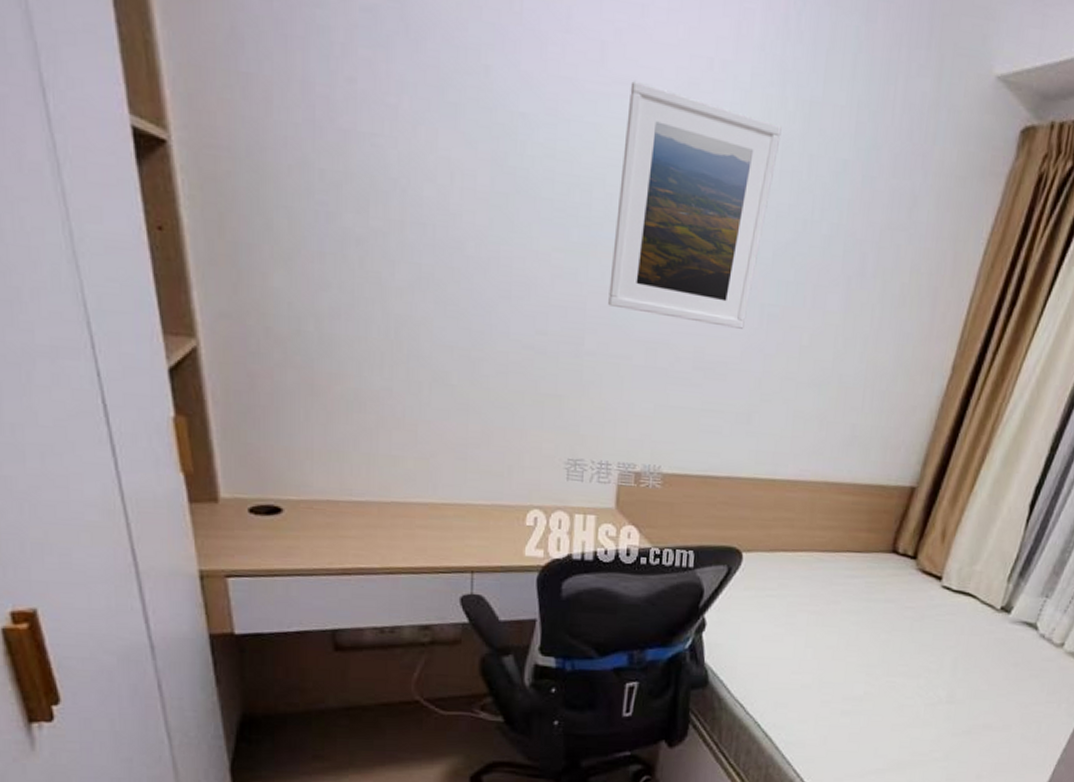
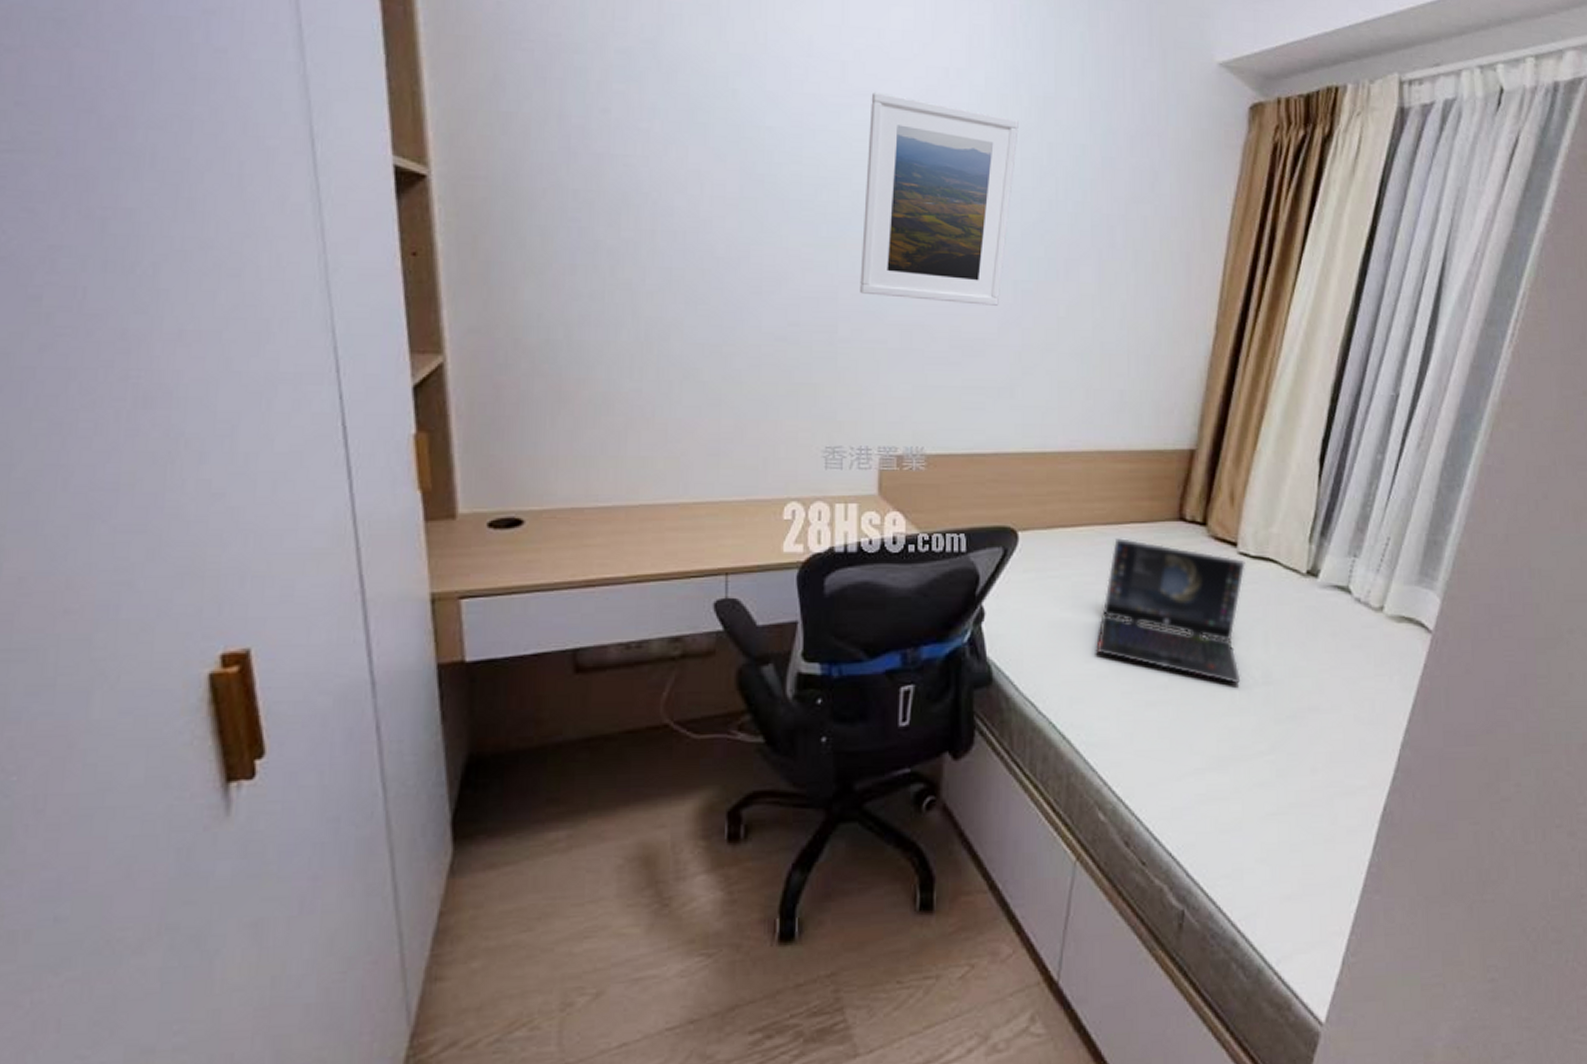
laptop computer: none [803,564,947,701] -> present [1096,537,1245,684]

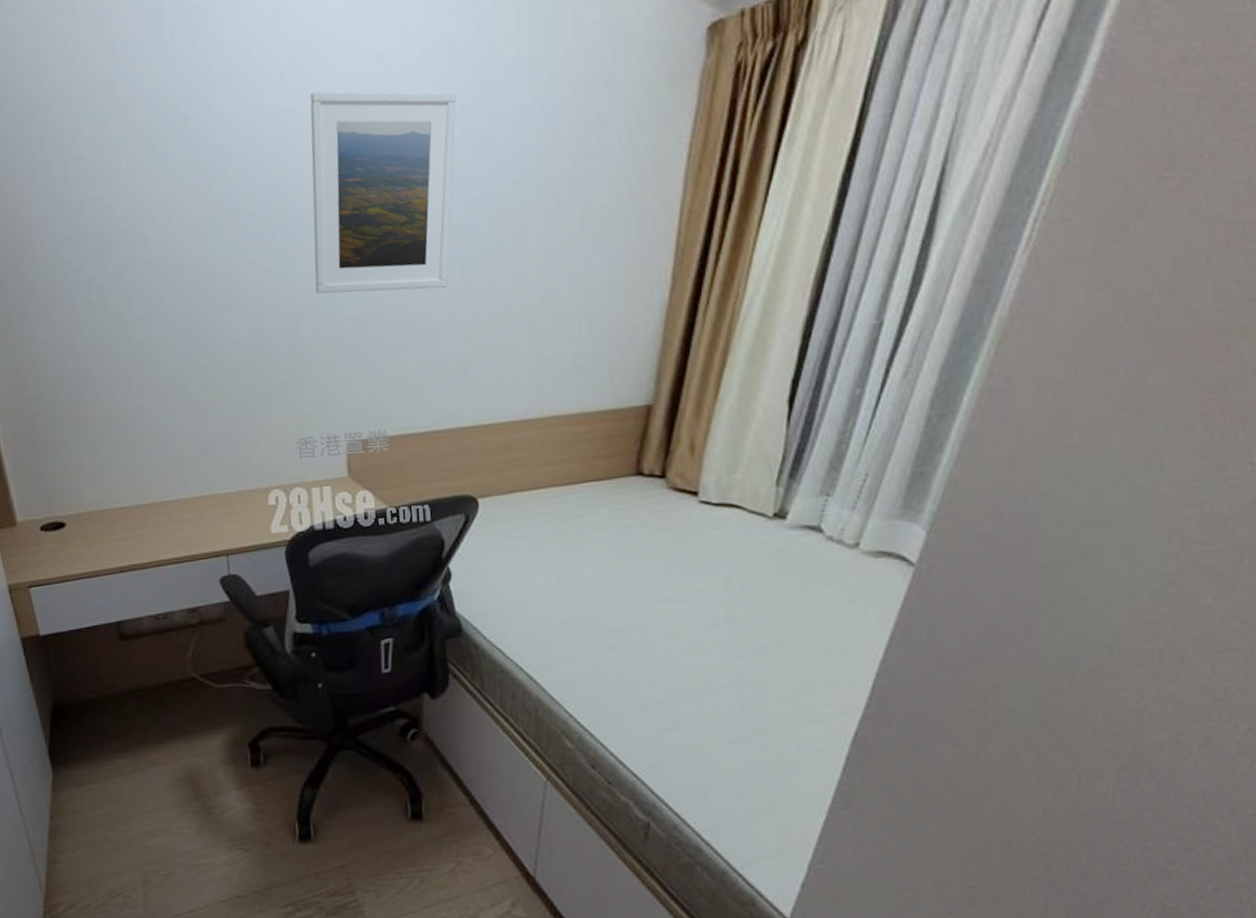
laptop computer: present [1096,537,1245,684] -> none [557,495,707,625]

